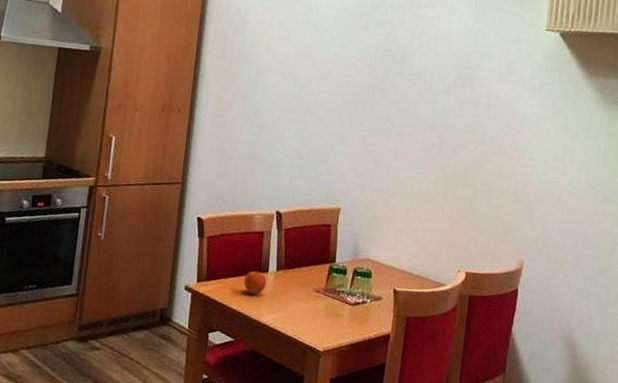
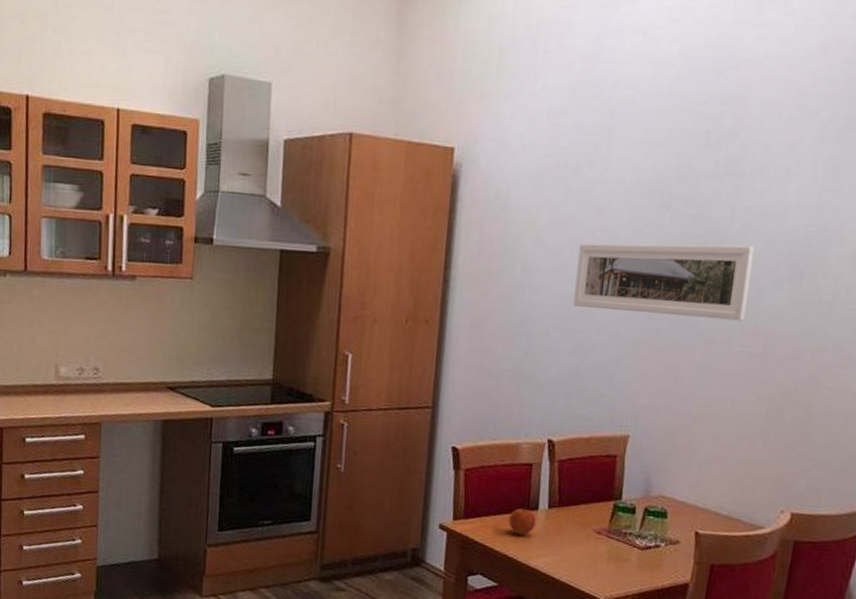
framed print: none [296,53,430,117] -> present [573,243,755,321]

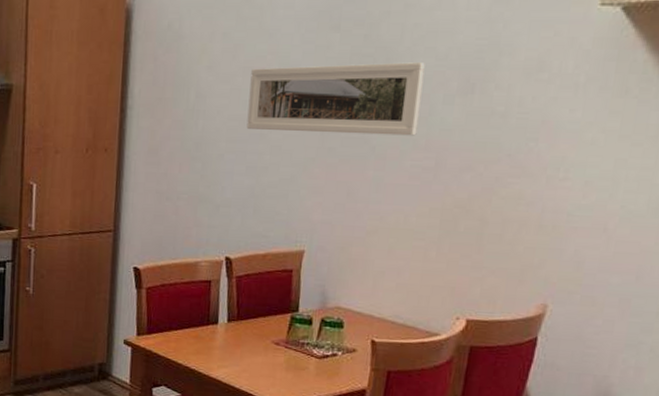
apple: present [509,508,536,535] -> none [190,322,216,348]

